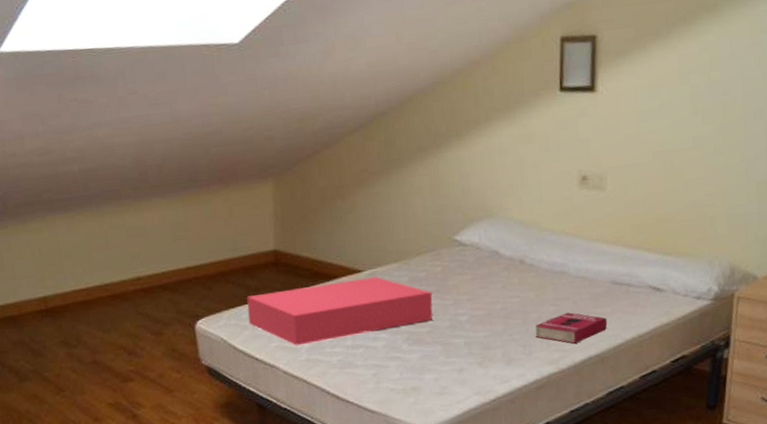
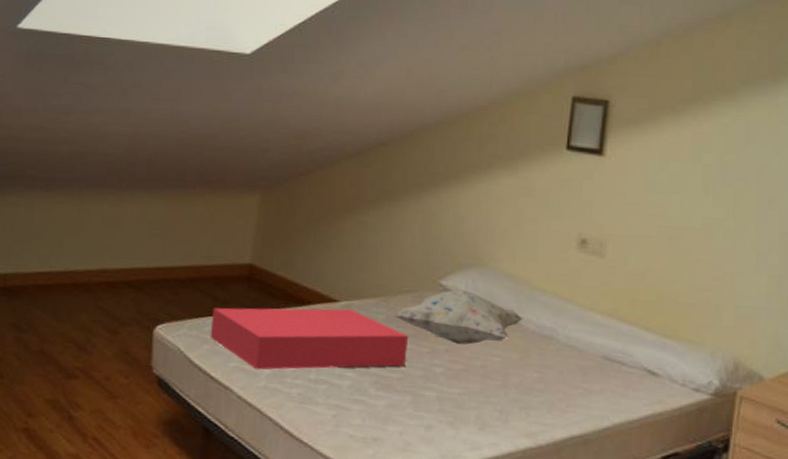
decorative pillow: none [416,241,536,292] -> present [394,289,523,345]
book: present [535,312,608,344] -> none [514,382,595,419]

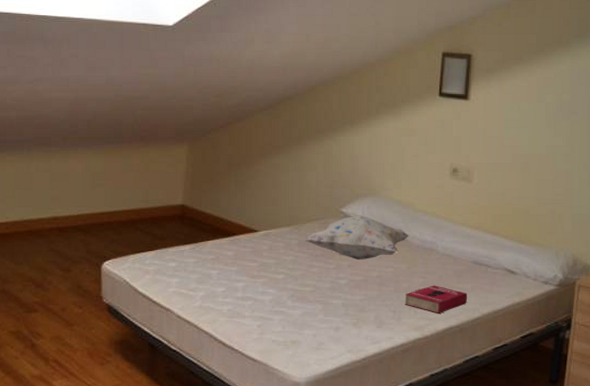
cushion: present [210,307,409,370] -> none [151,237,318,293]
book: none [514,382,595,419] -> present [405,285,468,313]

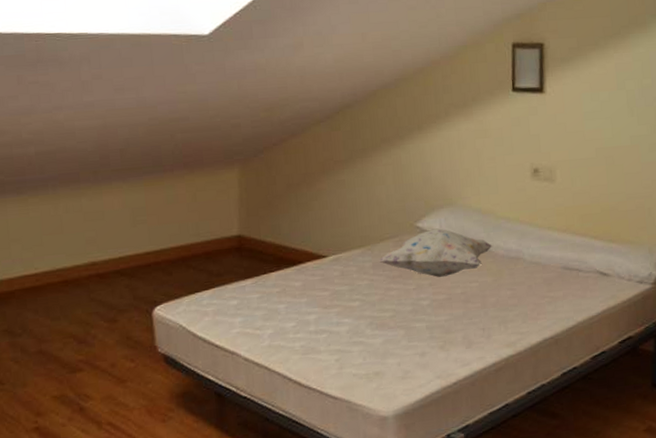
book: present [405,285,468,313] -> none [493,296,561,327]

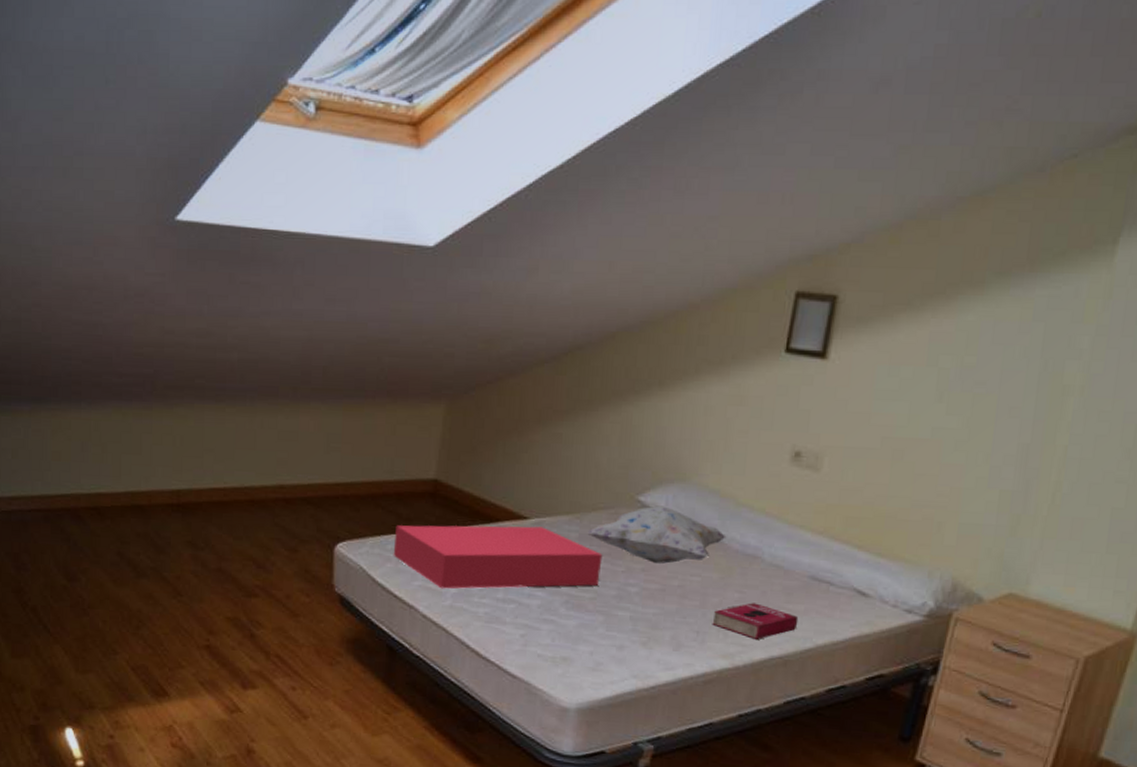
cushion: none [208,262,396,332] -> present [393,525,603,589]
book: none [493,296,561,327] -> present [712,603,799,639]

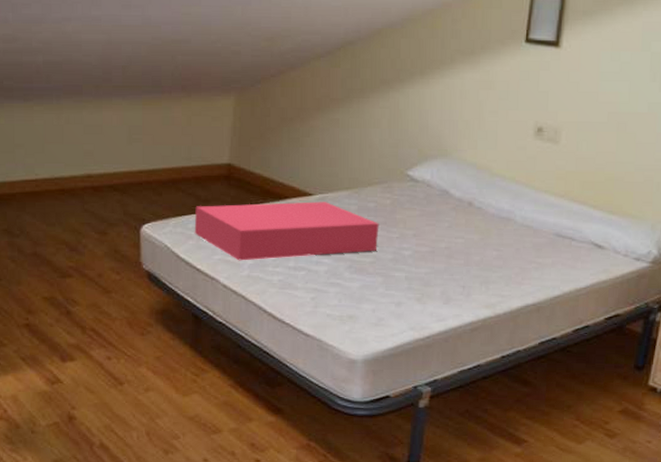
decorative pillow: present [587,506,727,564] -> none [365,179,484,229]
book: present [712,603,799,639] -> none [475,259,547,290]

